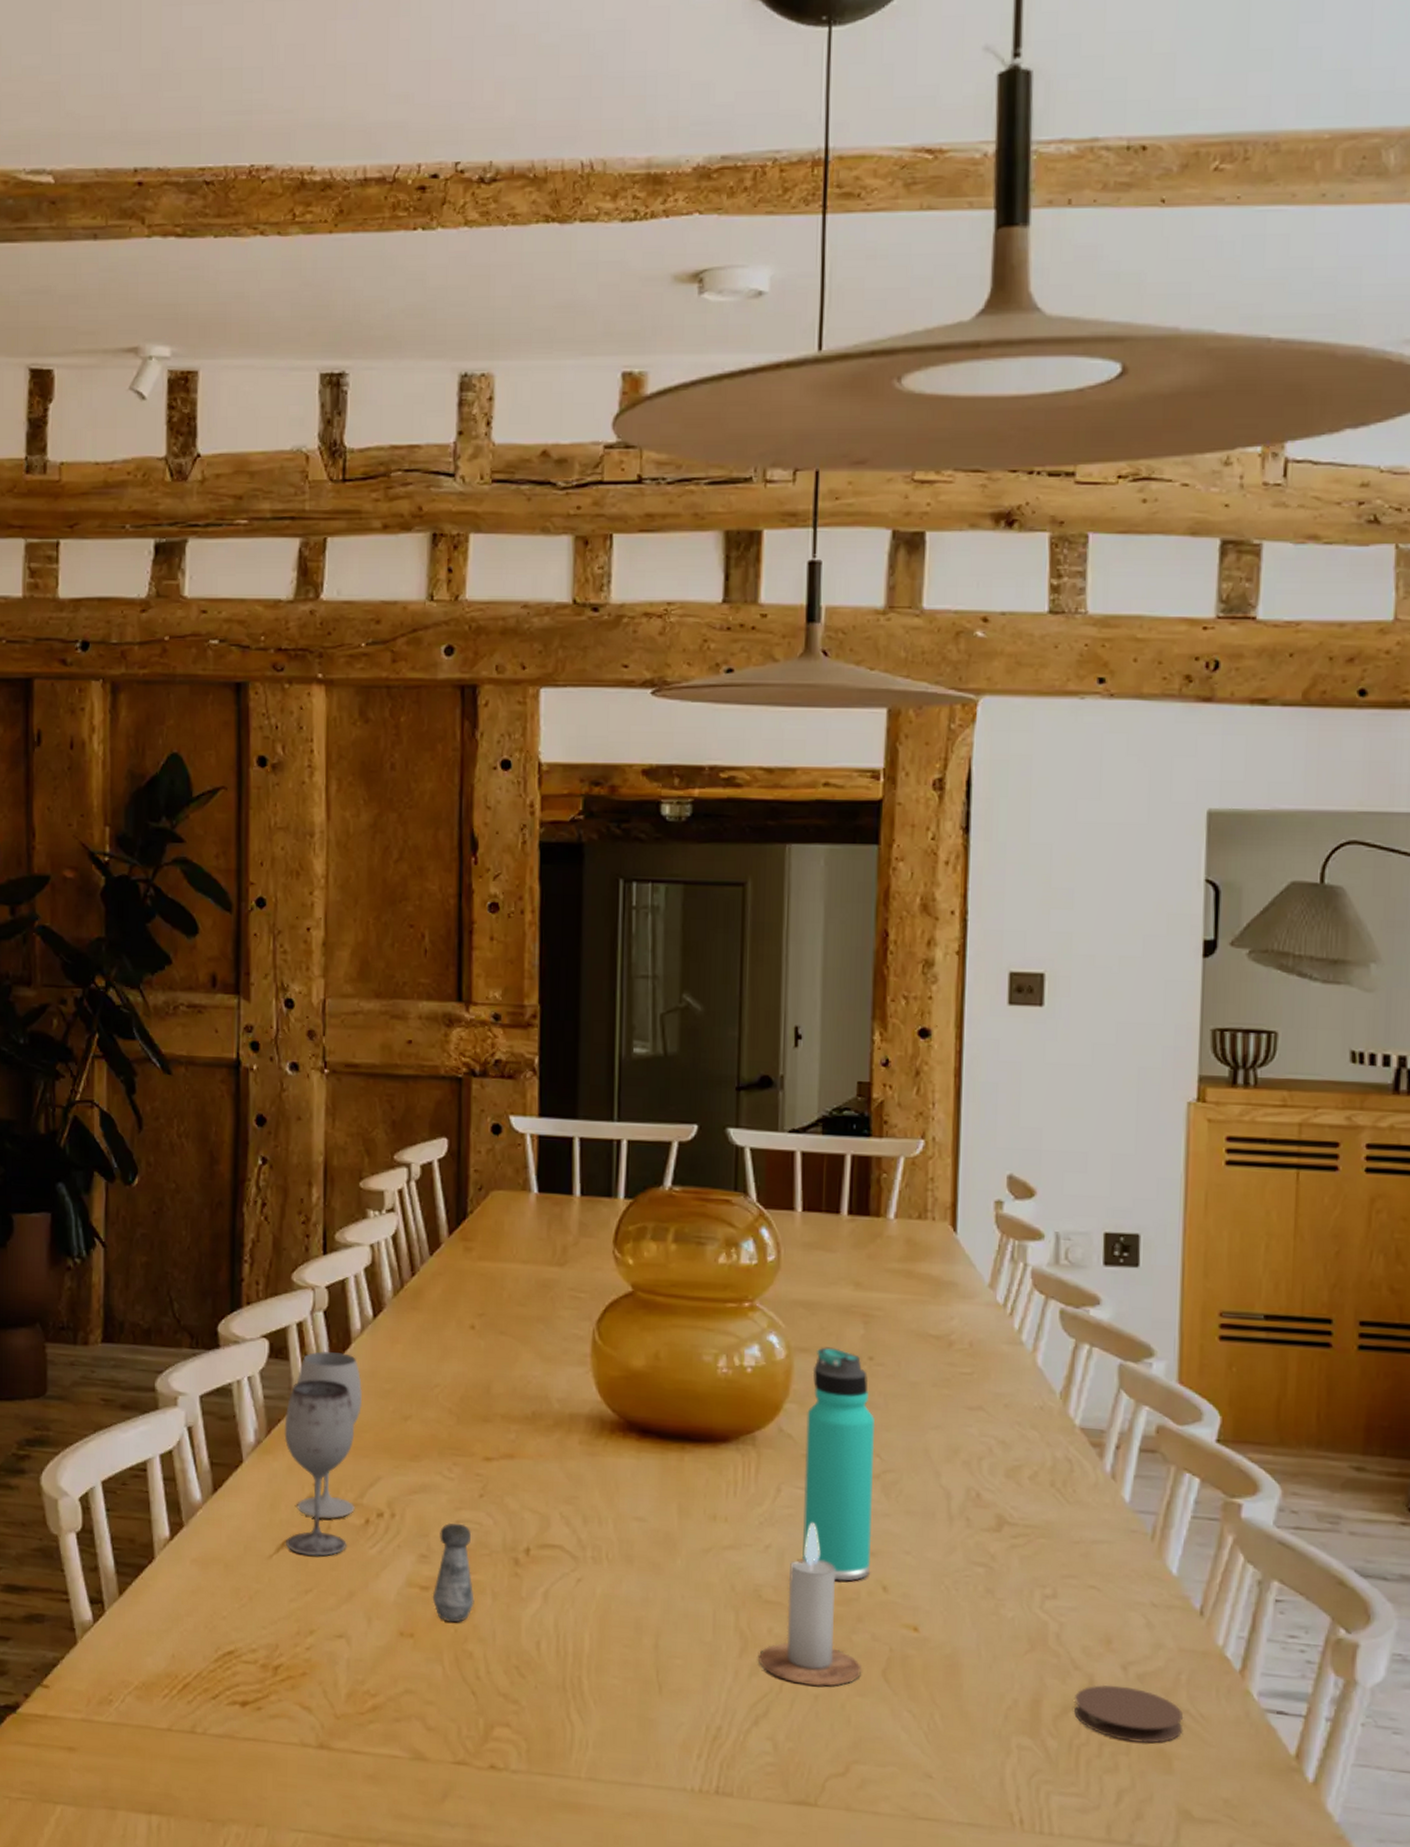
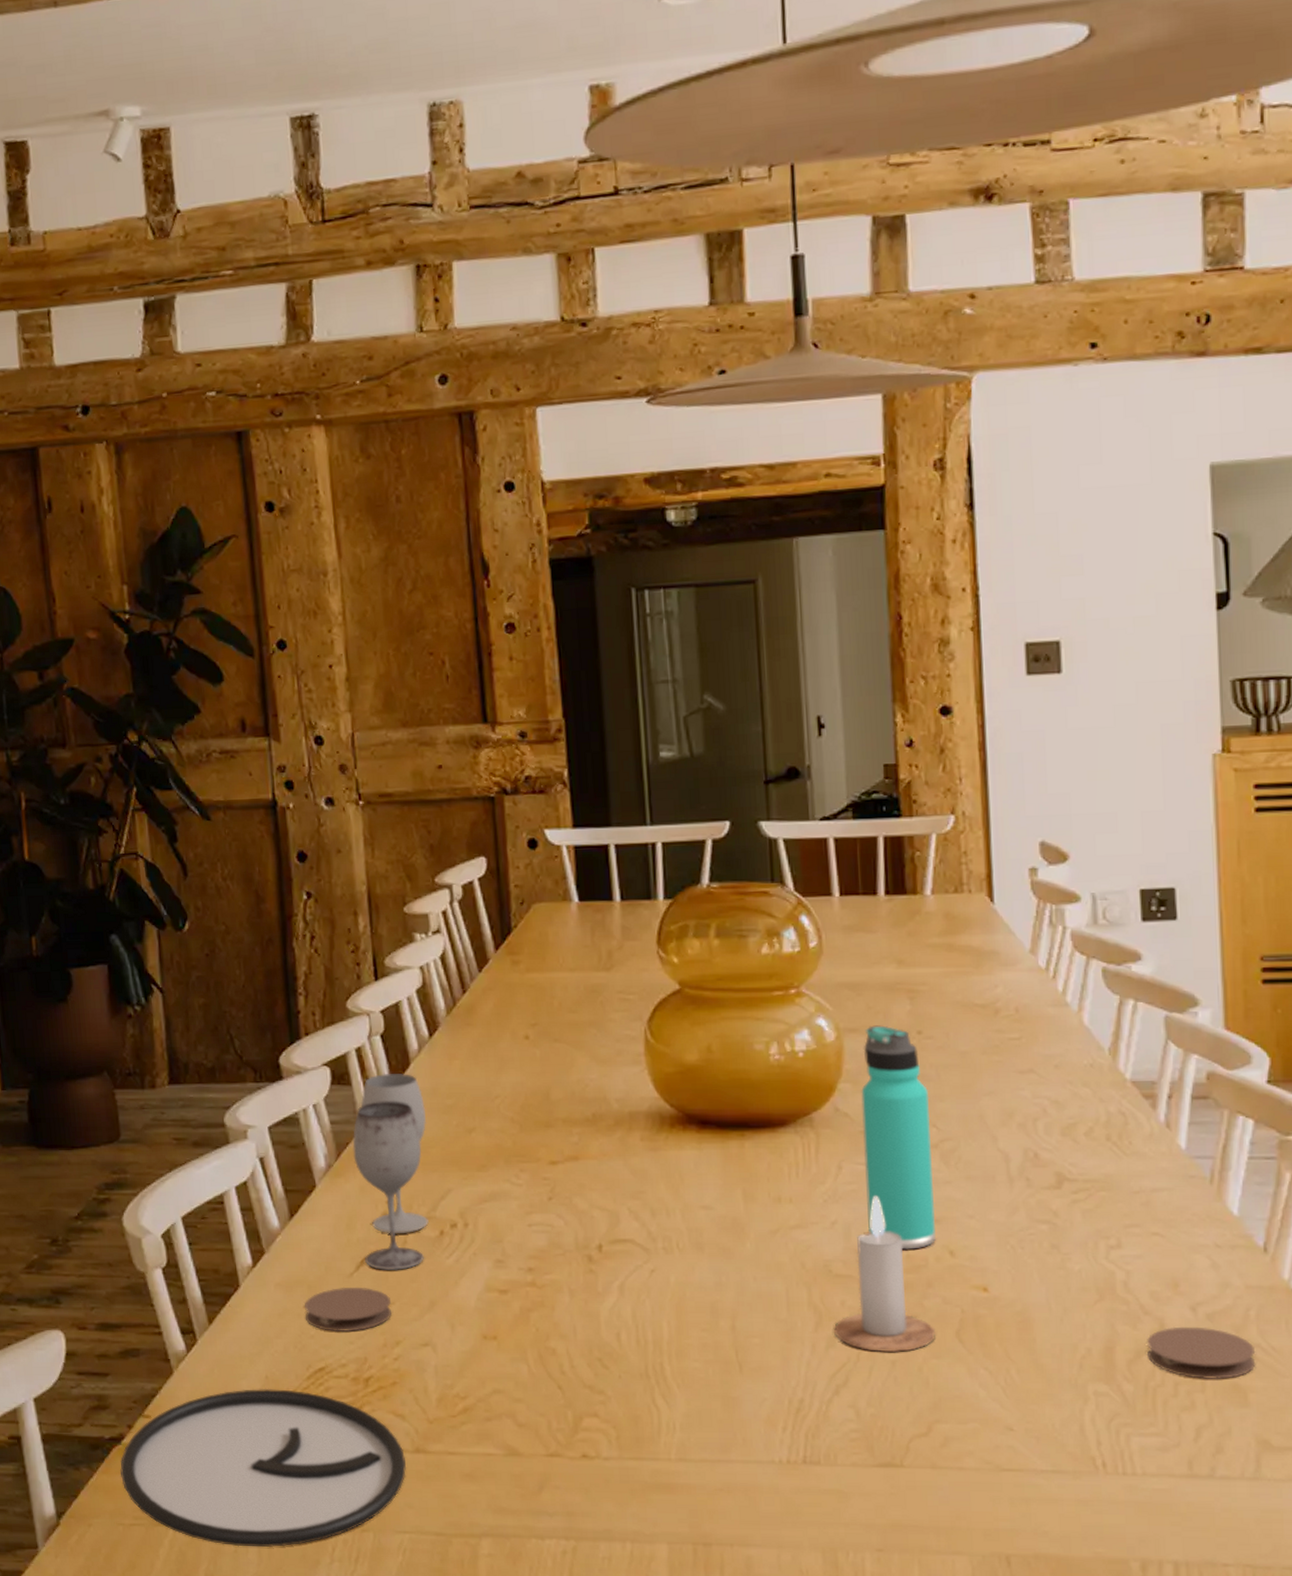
plate: none [12,1667,309,1835] -> present [120,1388,407,1548]
coaster: none [218,1568,308,1616] -> present [305,1287,392,1333]
salt shaker: present [432,1522,475,1623] -> none [511,1227,553,1322]

